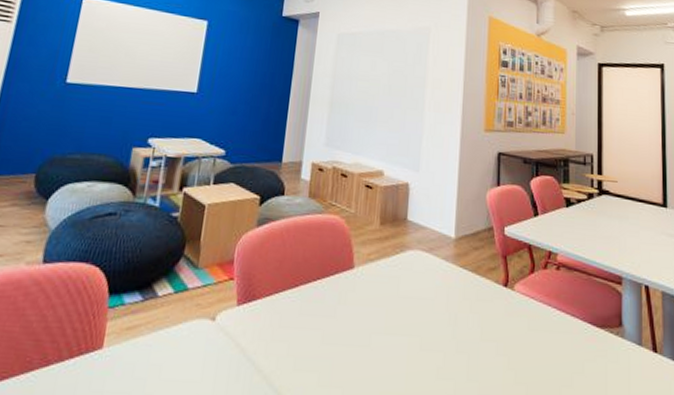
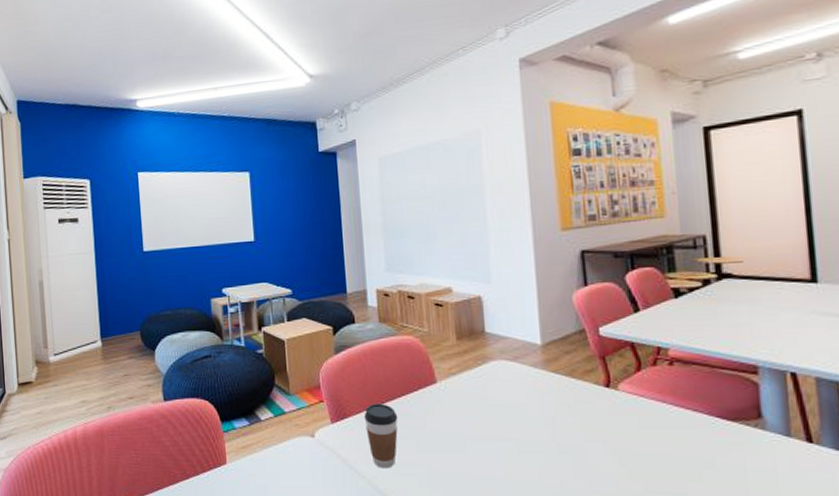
coffee cup: none [273,286,310,362] -> present [364,404,398,469]

